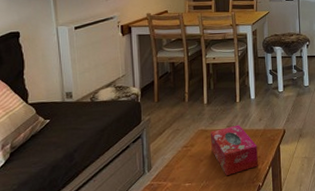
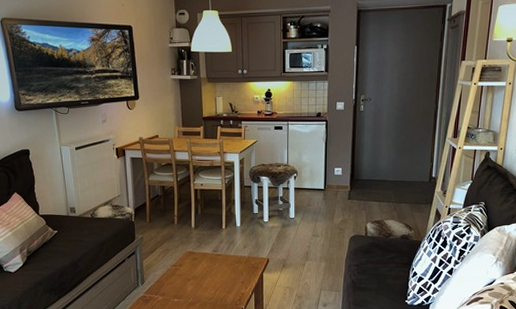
tissue box: present [210,125,258,176] -> none [197,250,242,296]

